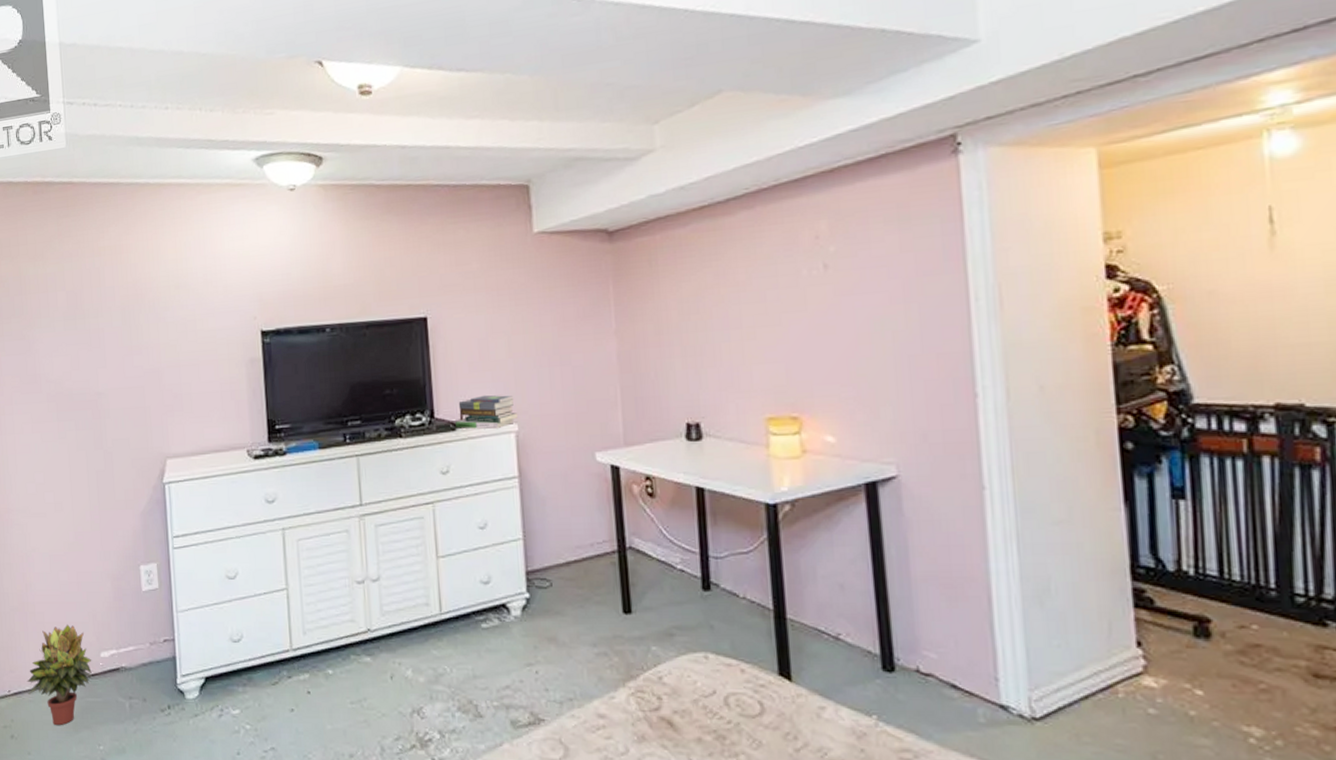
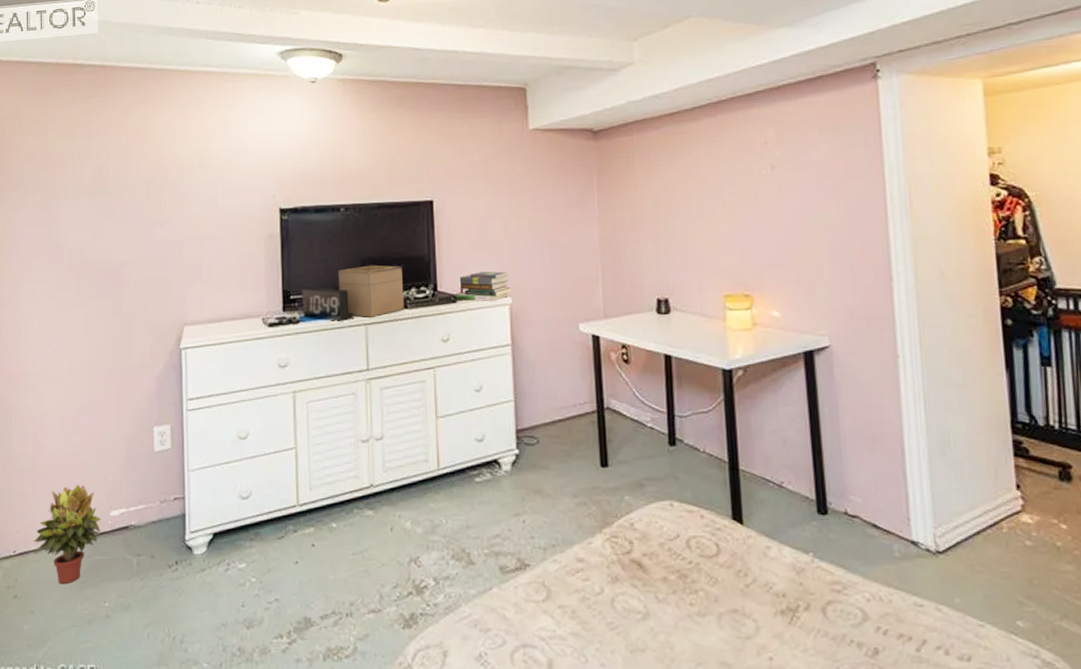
alarm clock: none [287,416,343,454] -> present [302,287,353,322]
decorative box: none [325,390,398,449] -> present [338,265,404,319]

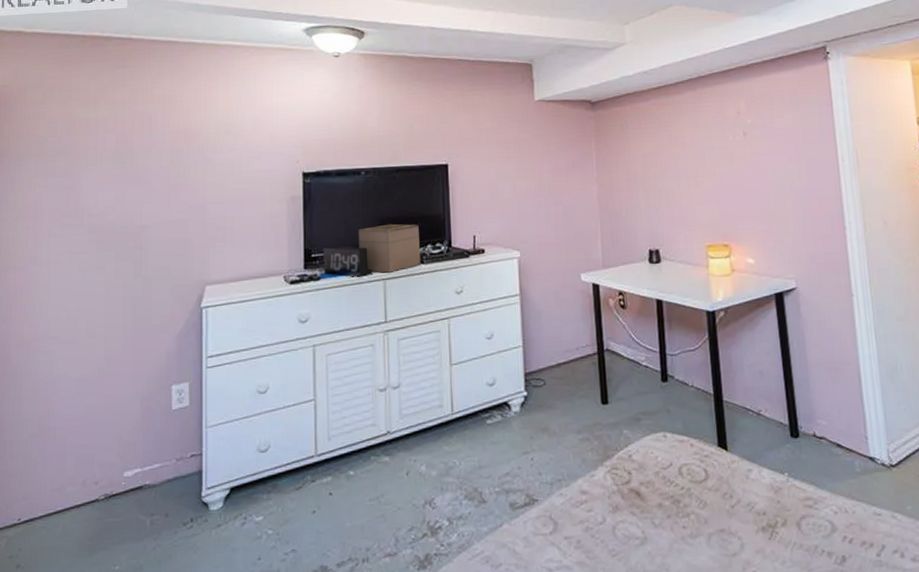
potted plant: present [33,484,101,585] -> none [40,447,114,550]
books: present [456,271,512,302] -> none [469,228,521,256]

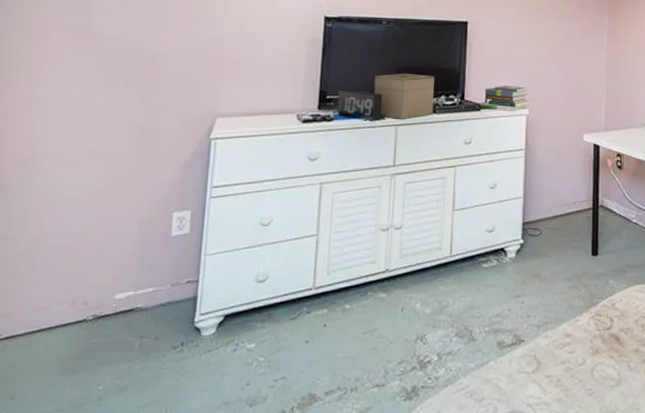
books: none [469,228,521,256] -> present [481,85,530,112]

